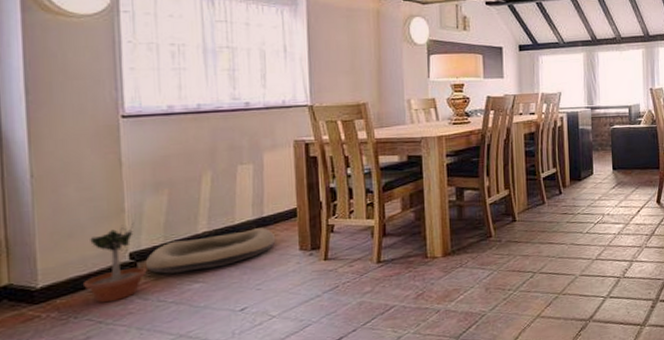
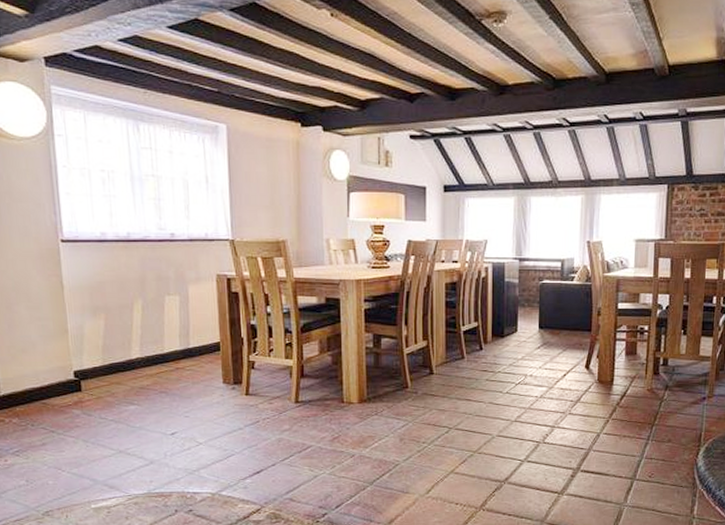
potted tree: present [84,222,147,303] -> none [37,343,90,415]
dog bed: present [145,227,276,274] -> none [87,358,201,394]

